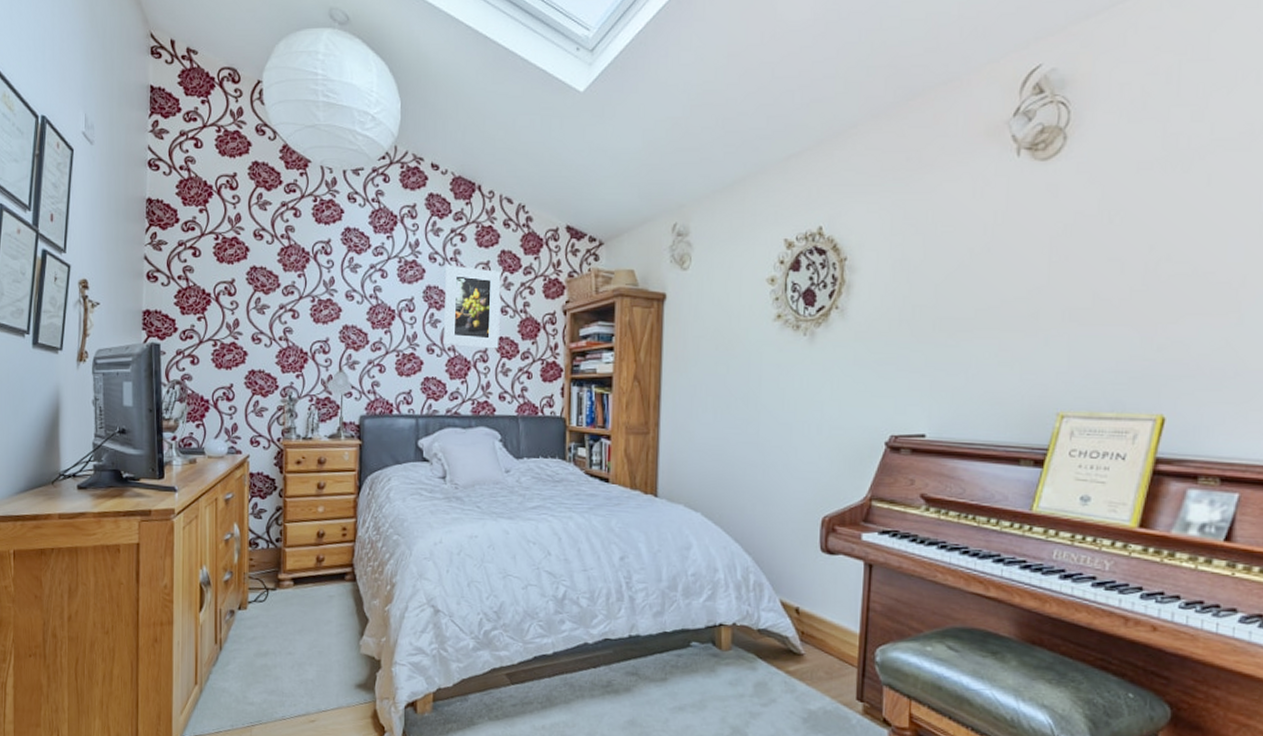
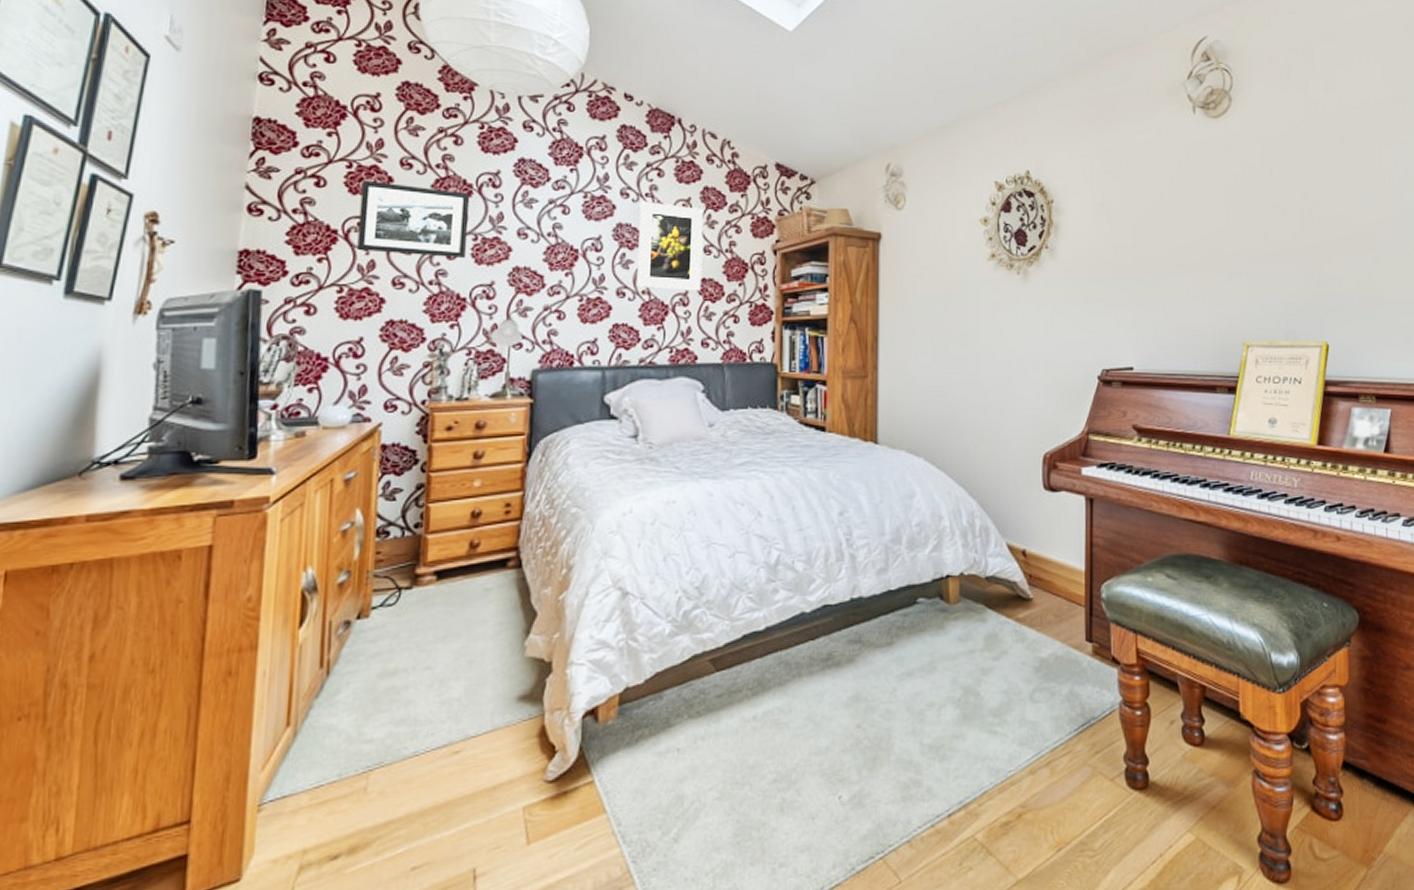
picture frame: none [225,250,308,317] -> present [357,179,471,258]

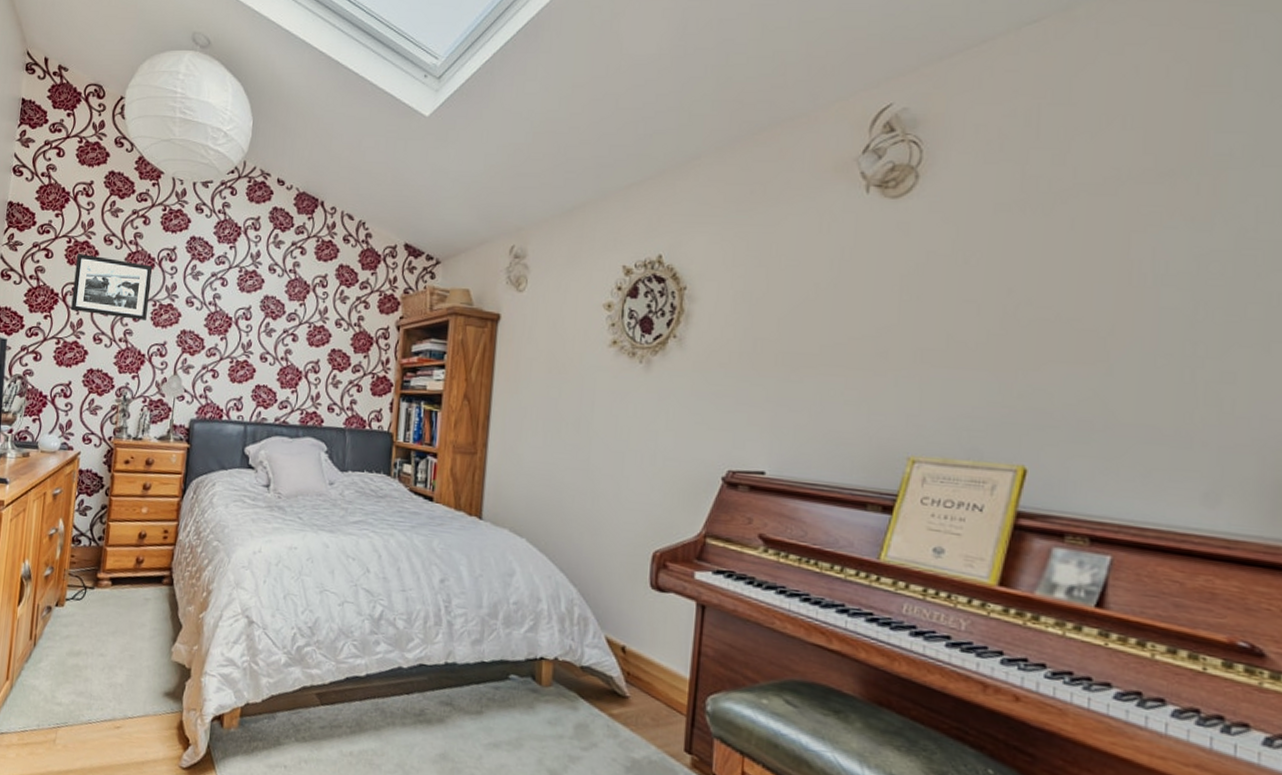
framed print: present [637,200,704,292] -> none [277,276,338,361]

